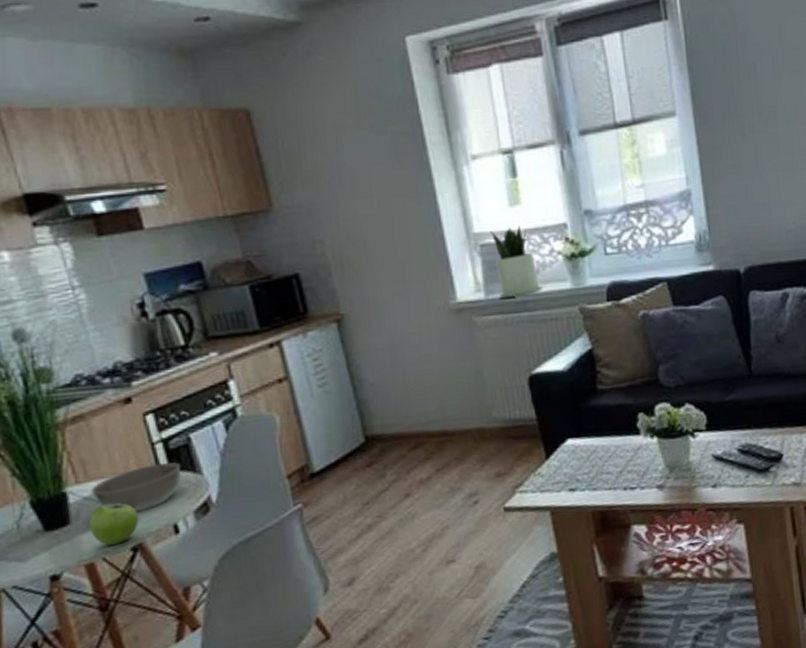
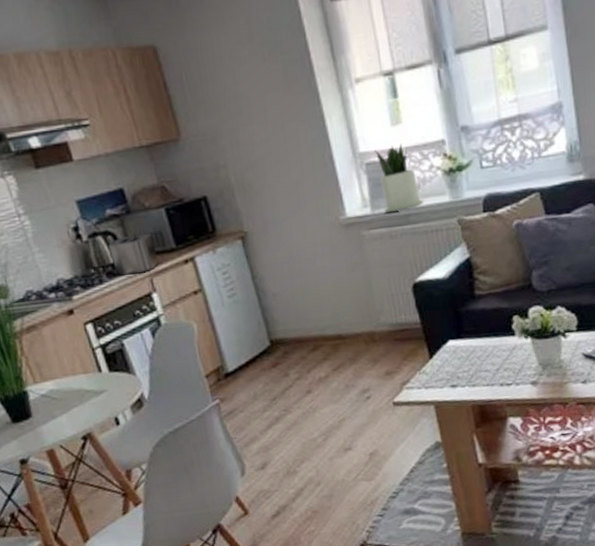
fruit: present [88,502,139,545] -> none [46,399,87,435]
bowl: present [91,462,181,513] -> none [46,365,118,407]
toaster: none [179,312,240,361] -> present [108,233,160,277]

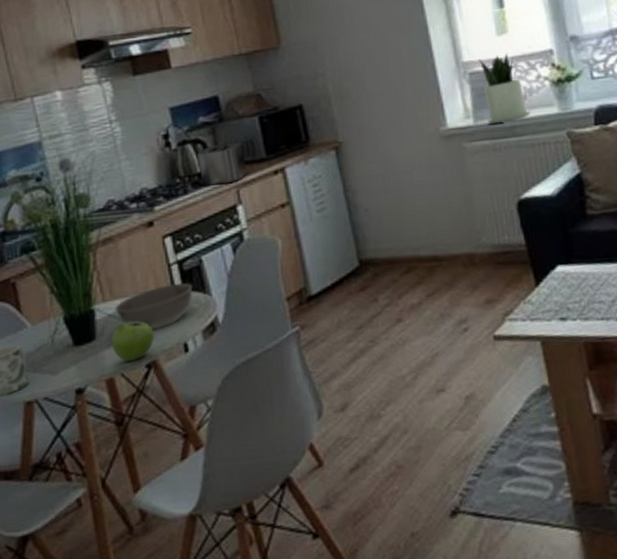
bowl: none [46,365,118,407] -> present [115,283,193,331]
fruit: none [46,399,87,435] -> present [111,320,154,361]

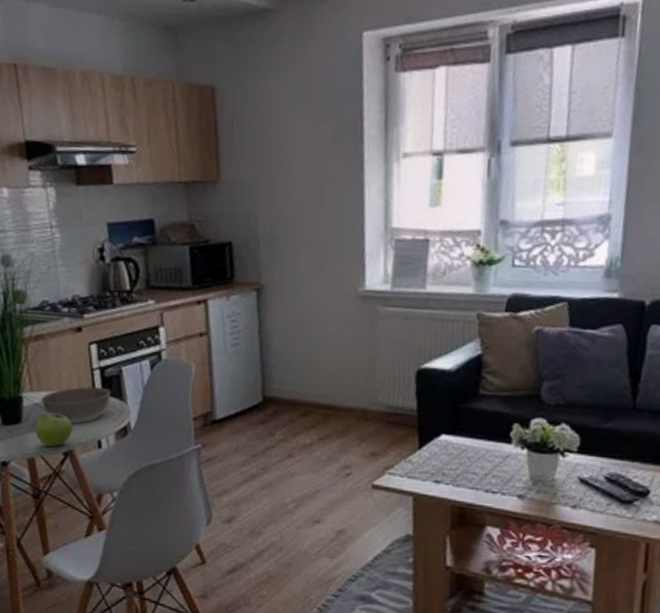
toaster: present [196,142,248,188] -> none [127,266,173,306]
planter: present [479,53,531,125] -> none [403,226,447,295]

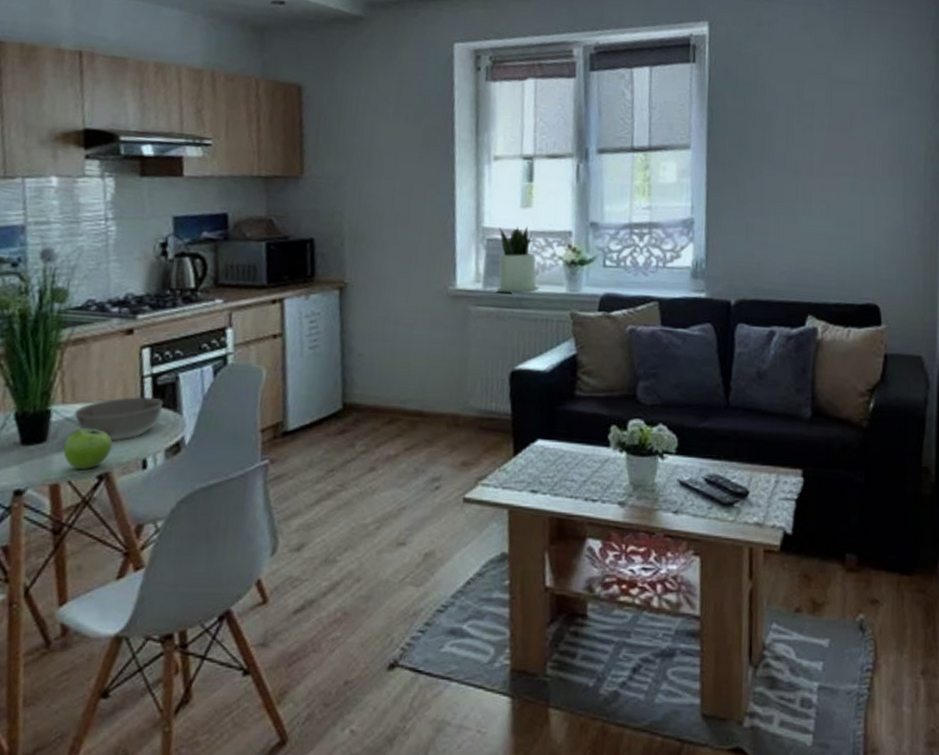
planter: none [403,226,447,295] -> present [495,226,540,294]

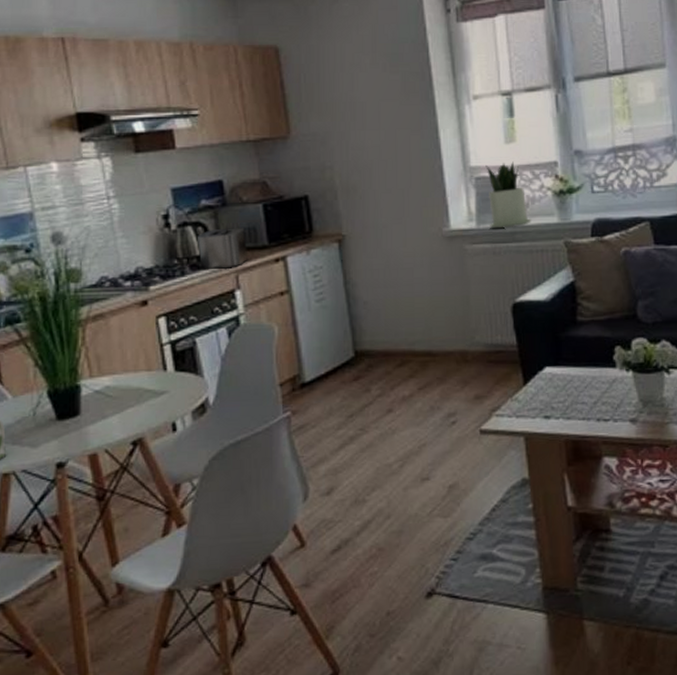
fruit: present [63,427,113,469] -> none [96,398,142,438]
bowl: present [74,396,164,441] -> none [102,363,185,409]
toaster: none [193,263,245,305] -> present [197,228,249,271]

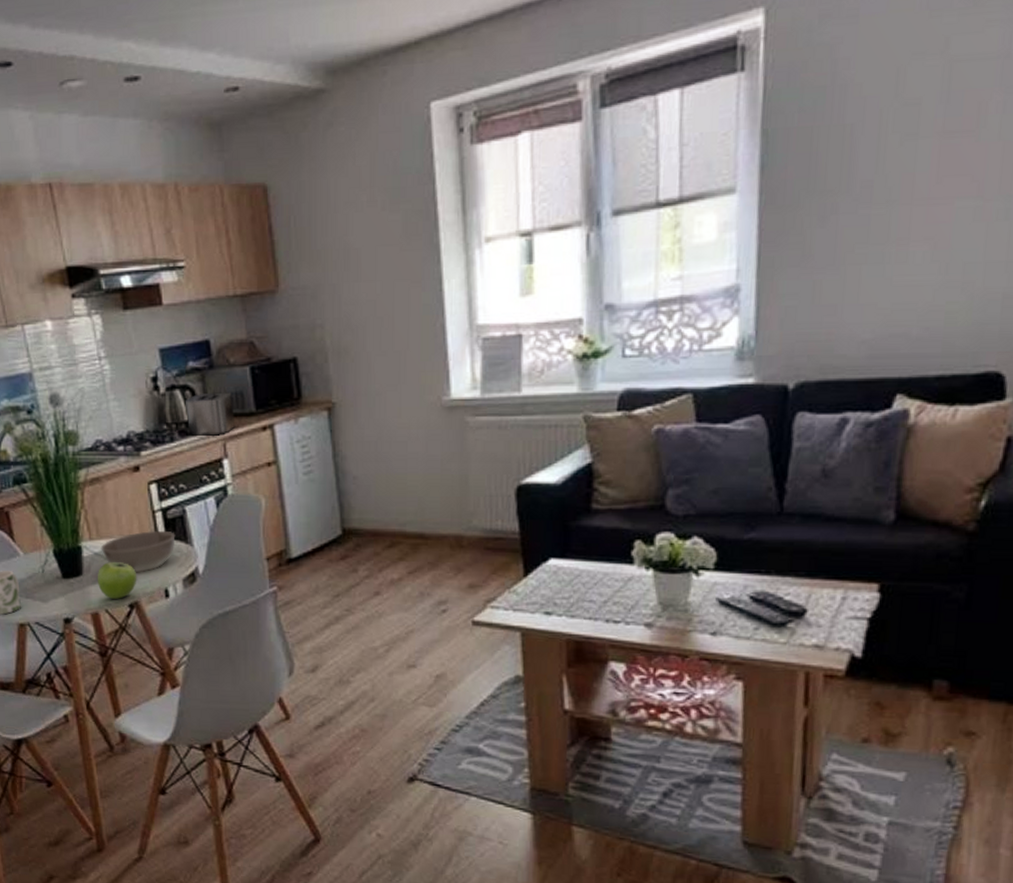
fruit: none [96,398,142,438] -> present [97,561,137,599]
bowl: none [102,363,185,409] -> present [101,530,176,573]
planter: present [485,161,531,229] -> none [495,318,546,399]

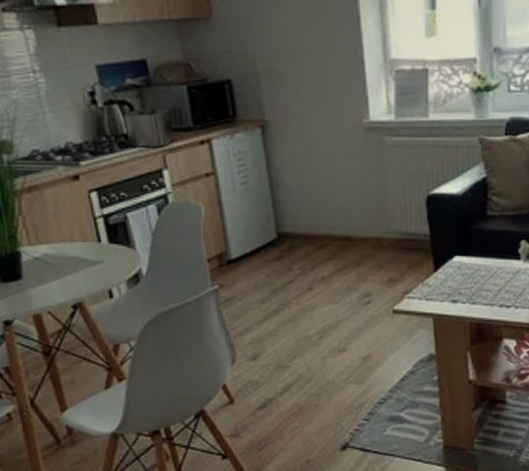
fruit: present [97,561,137,599] -> none [37,265,80,301]
bowl: present [101,530,176,573] -> none [41,235,118,276]

